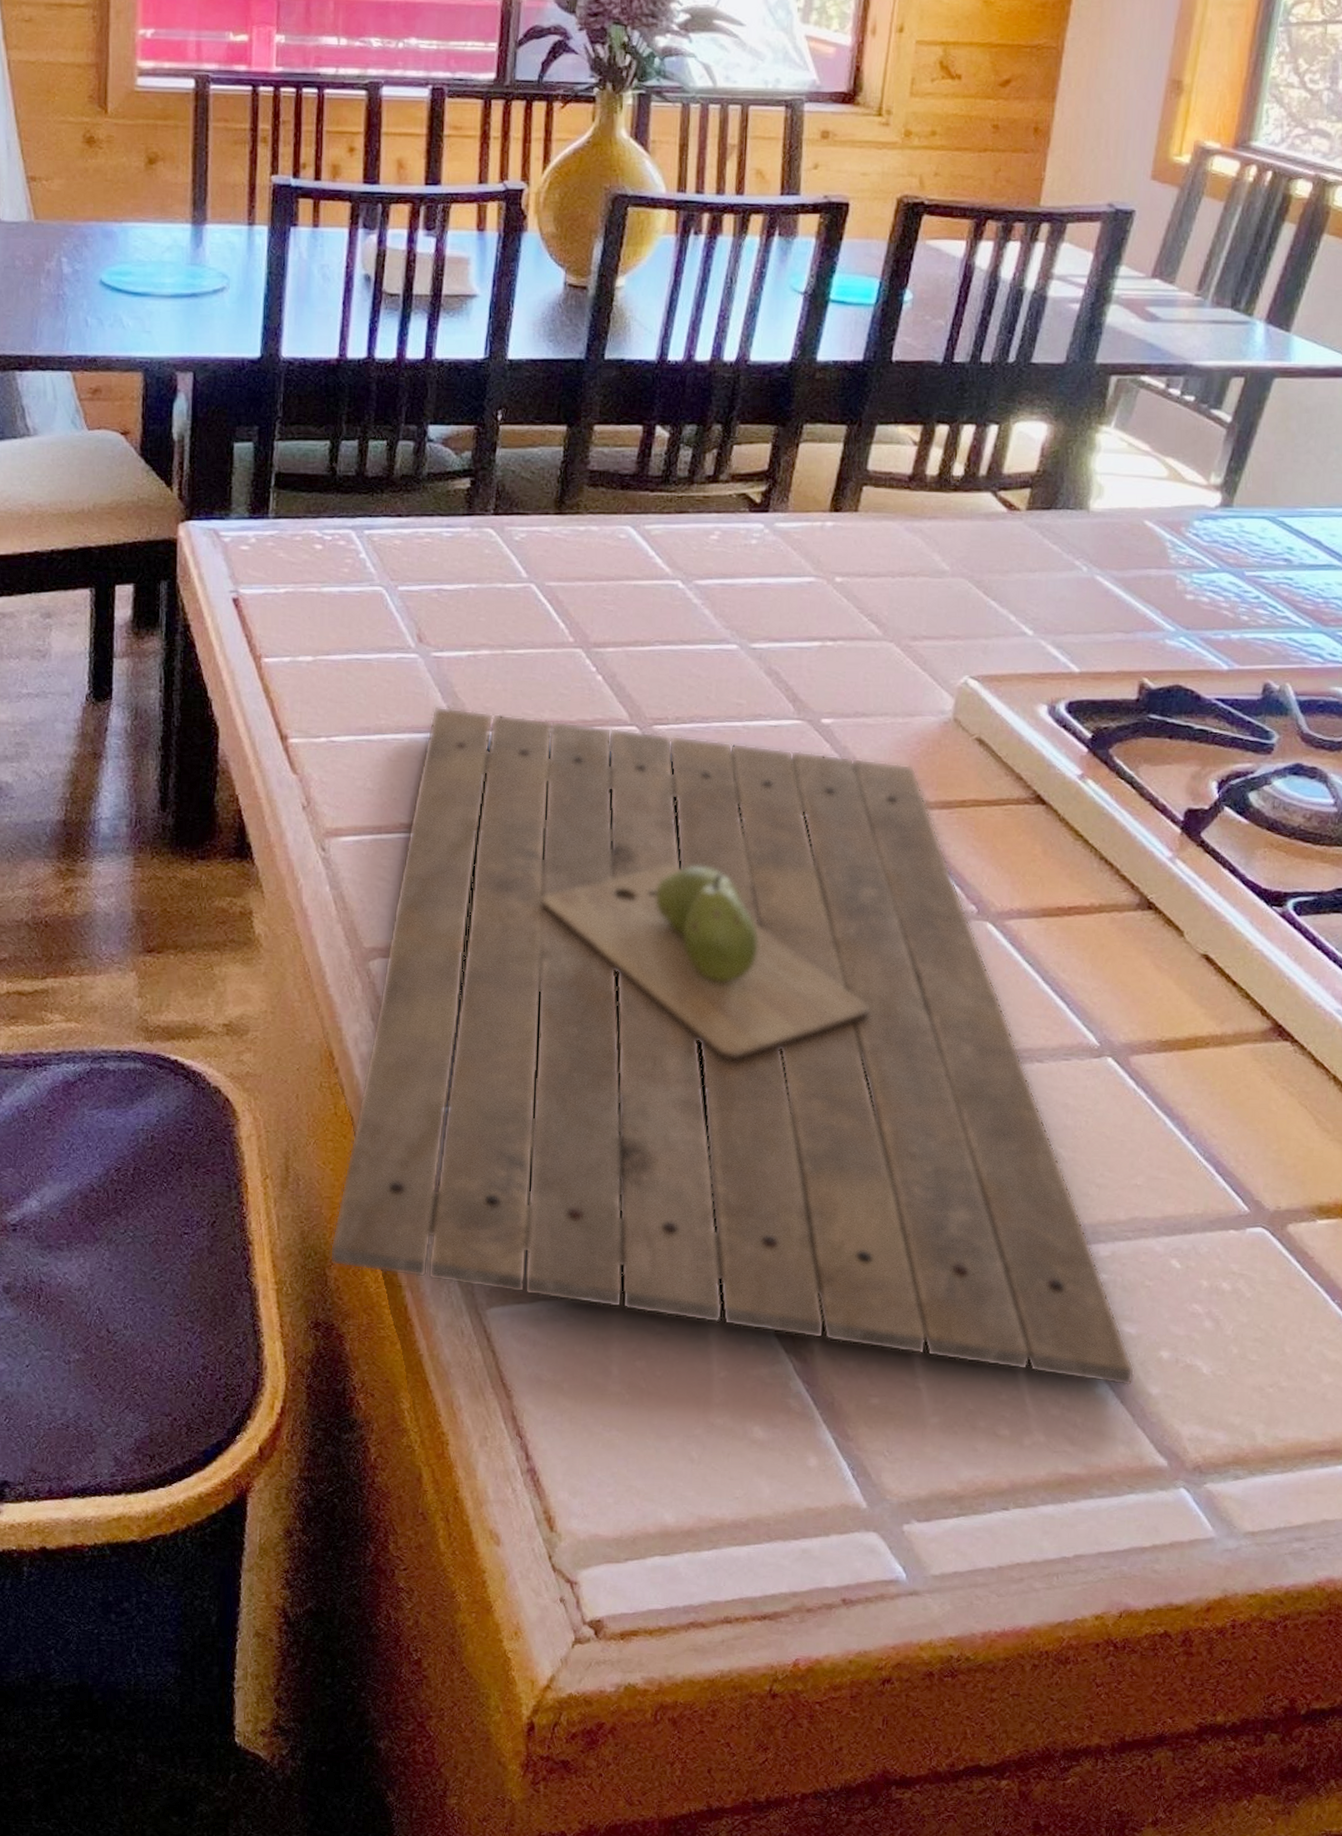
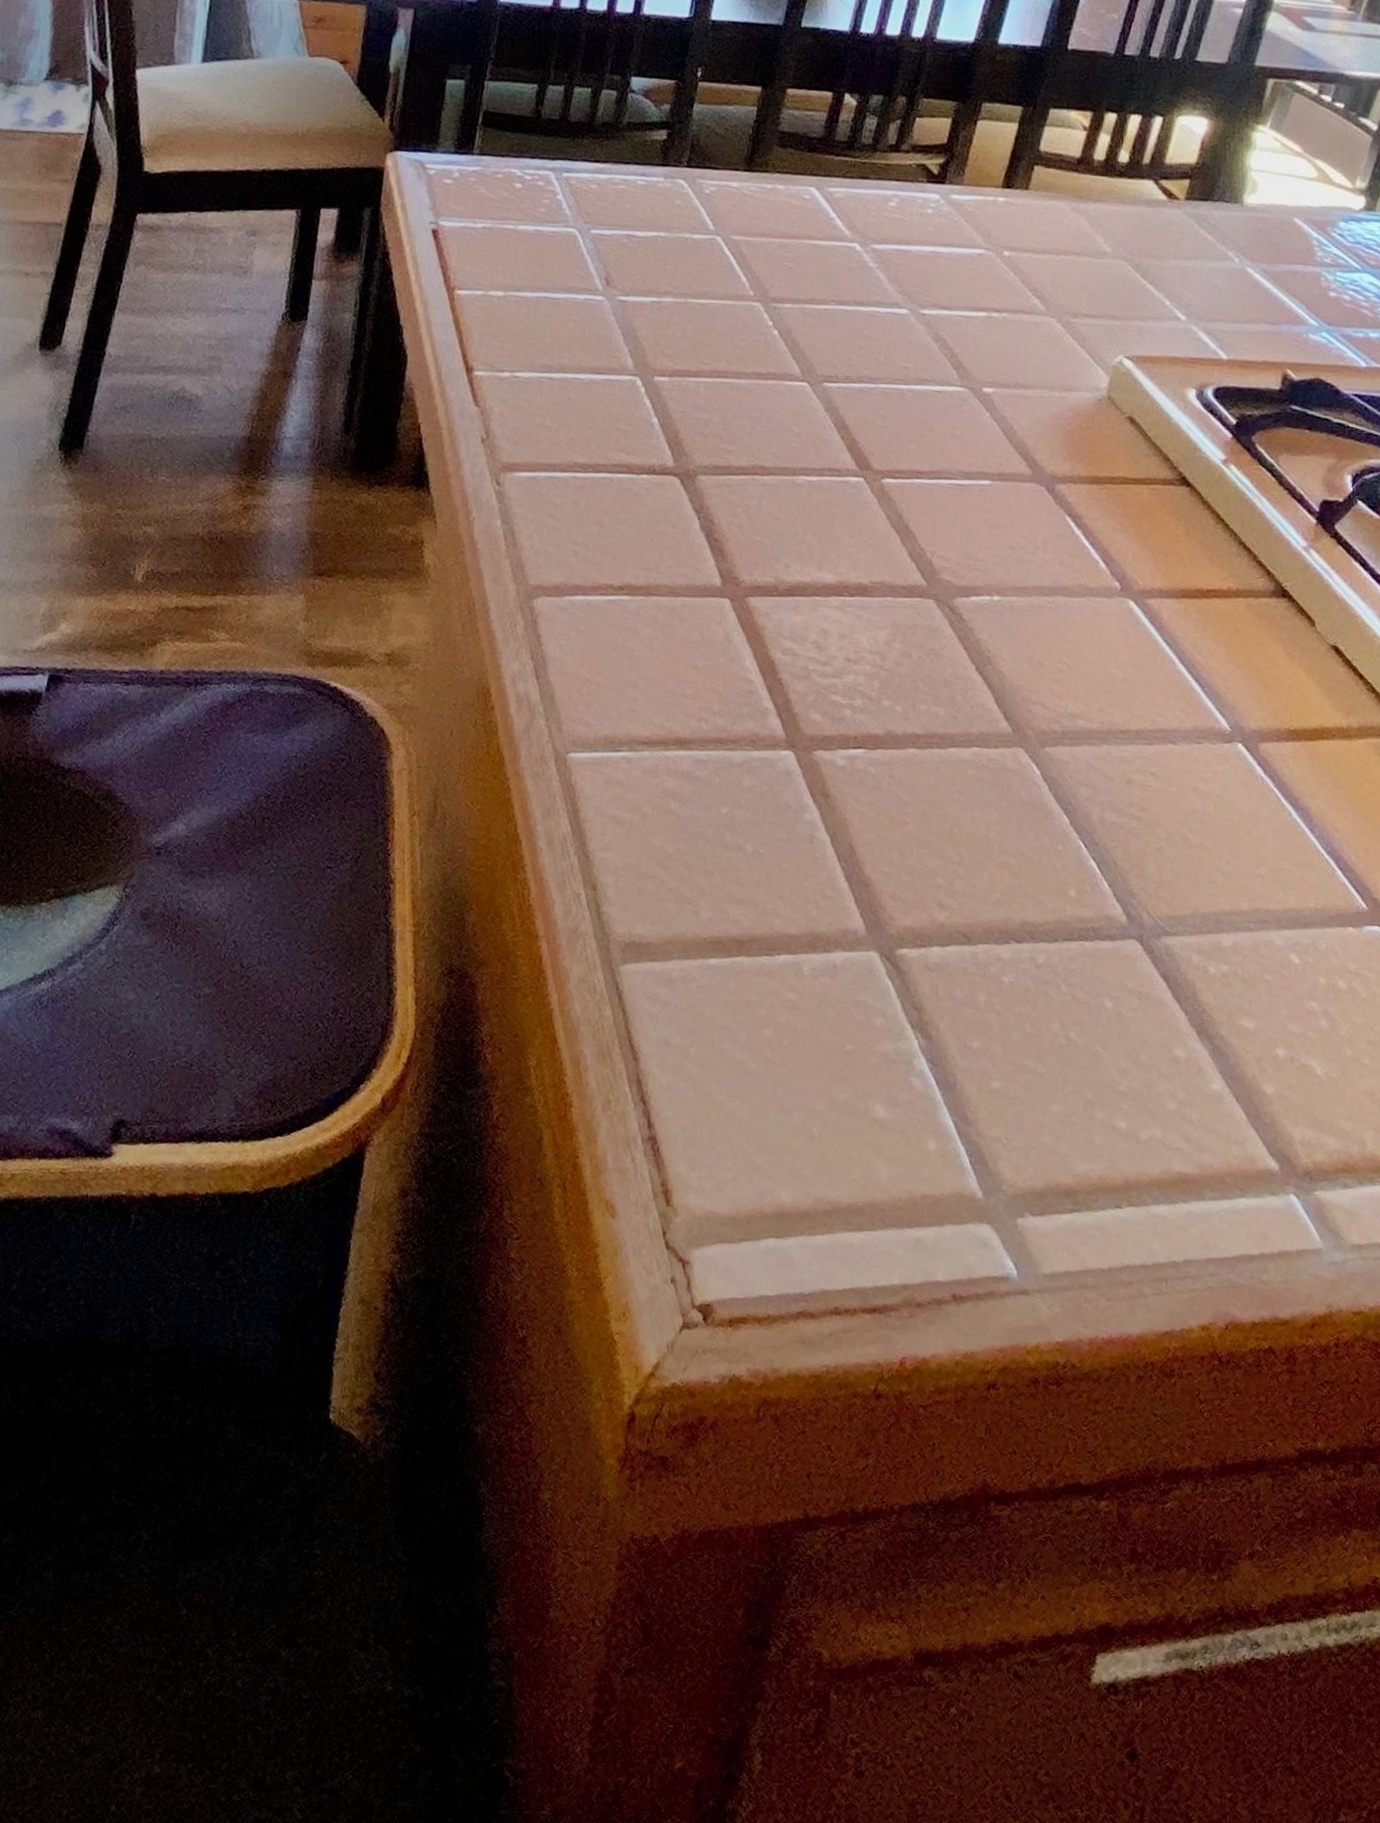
cutting board: present [329,706,1135,1387] -> none [469,349,1252,1084]

